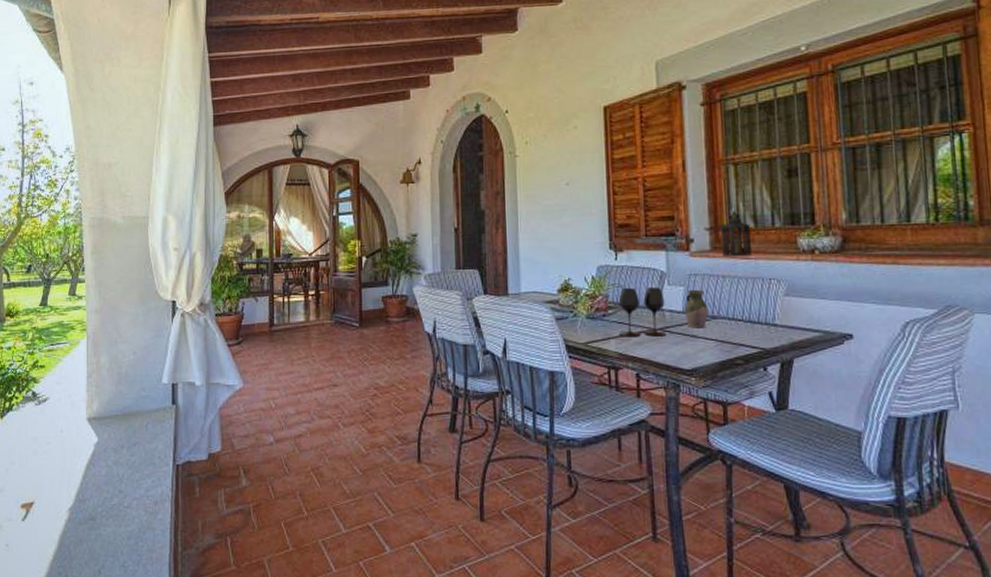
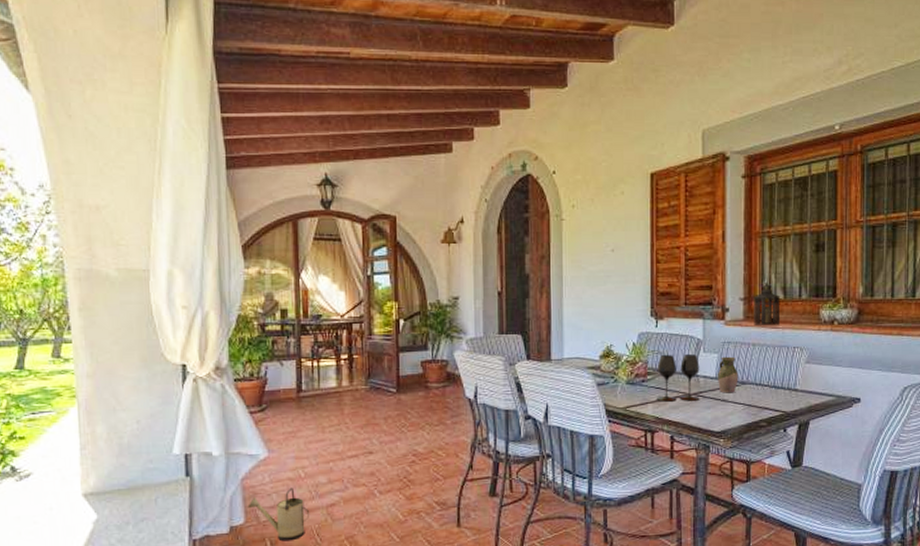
watering can: none [224,417,279,470] -> present [247,487,309,542]

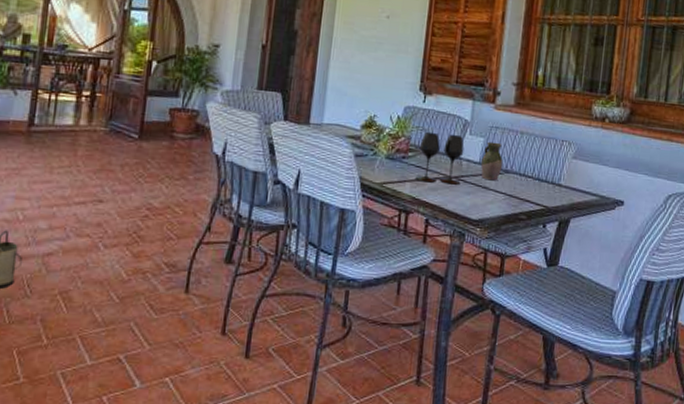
lantern: present [754,281,781,327] -> none [524,69,554,117]

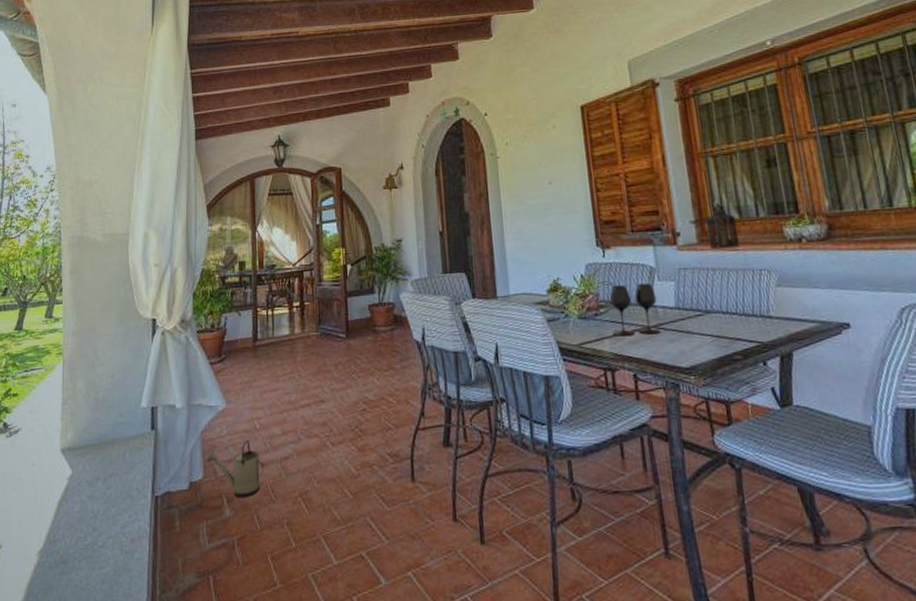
pitcher: present [480,141,503,181] -> none [676,283,702,324]
lantern: none [524,69,554,117] -> present [705,202,740,250]

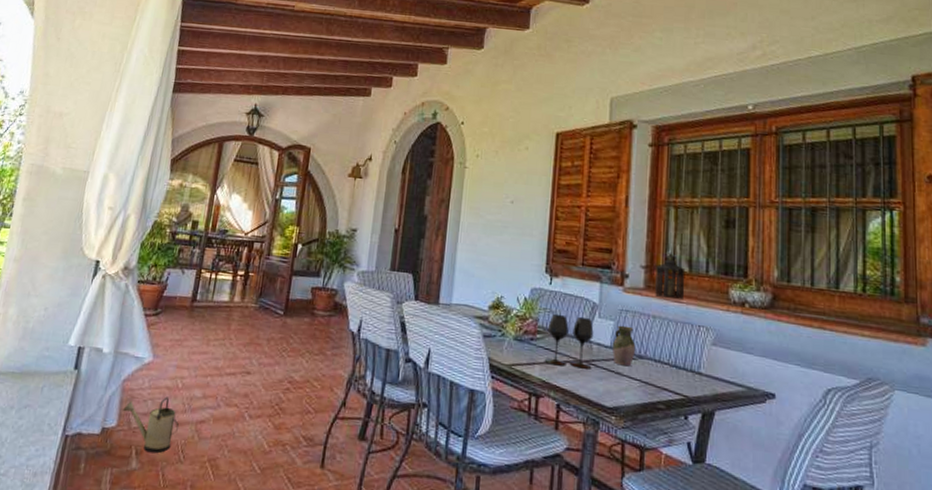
pitcher: none [676,283,702,324] -> present [611,325,636,367]

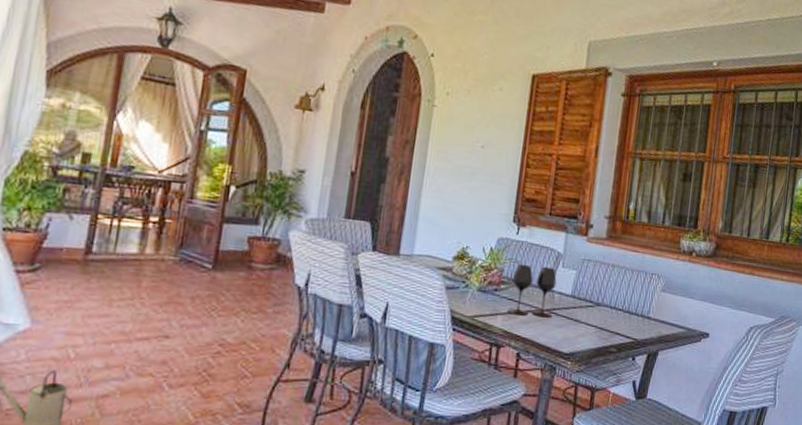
pitcher: present [611,325,636,367] -> none [572,274,595,314]
lantern: present [655,252,686,301] -> none [615,203,645,250]

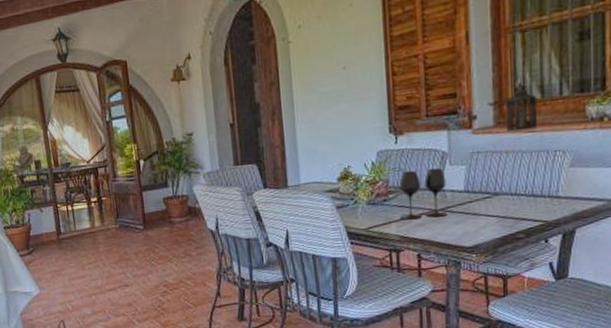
lantern: none [615,203,645,250] -> present [505,81,538,133]

